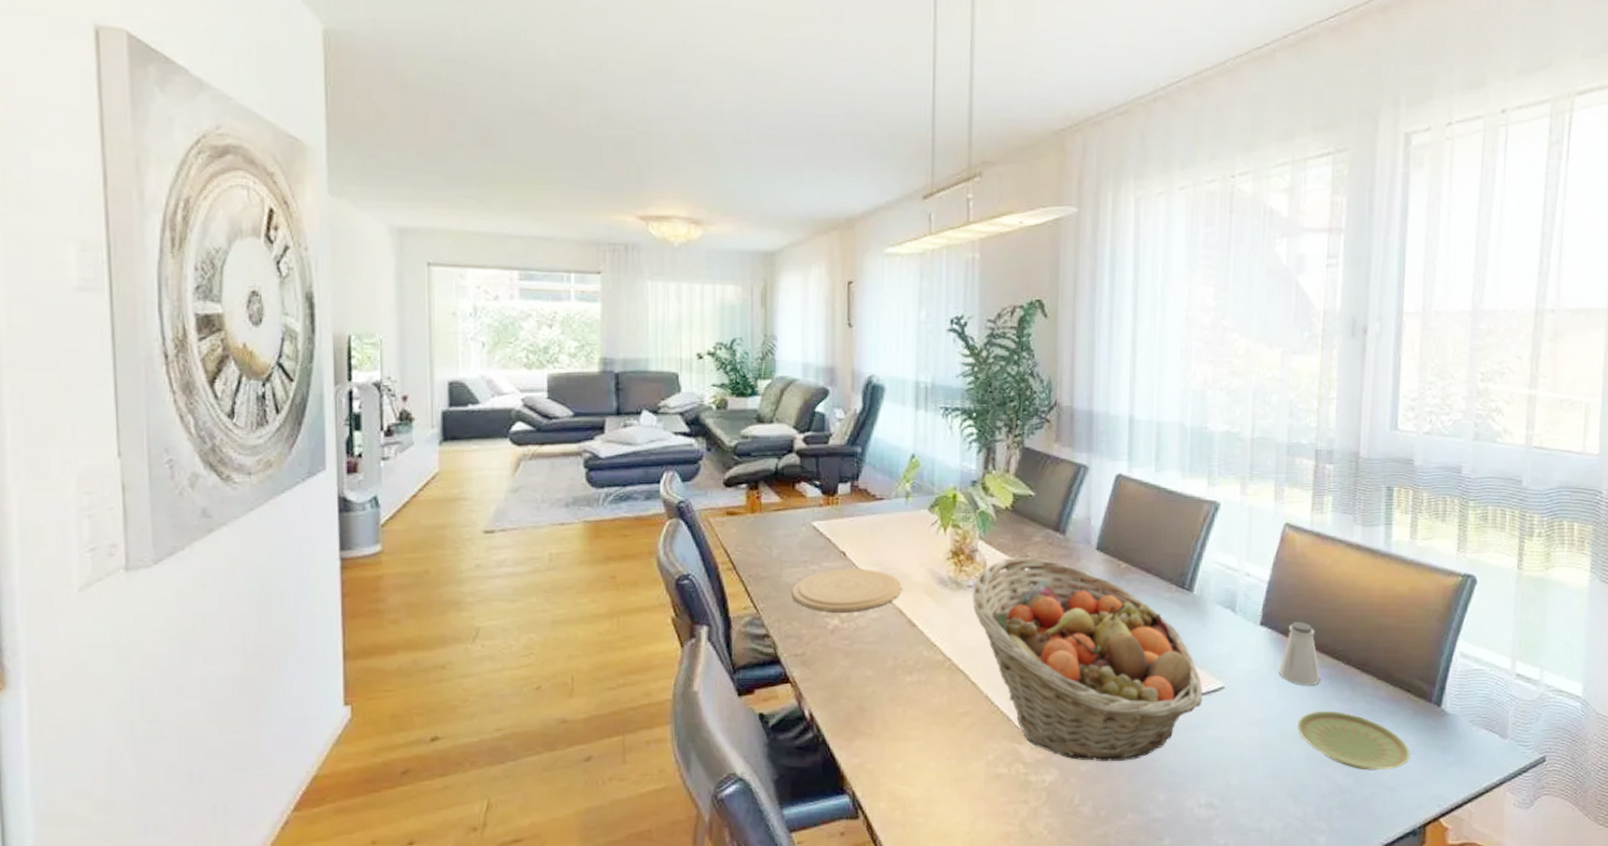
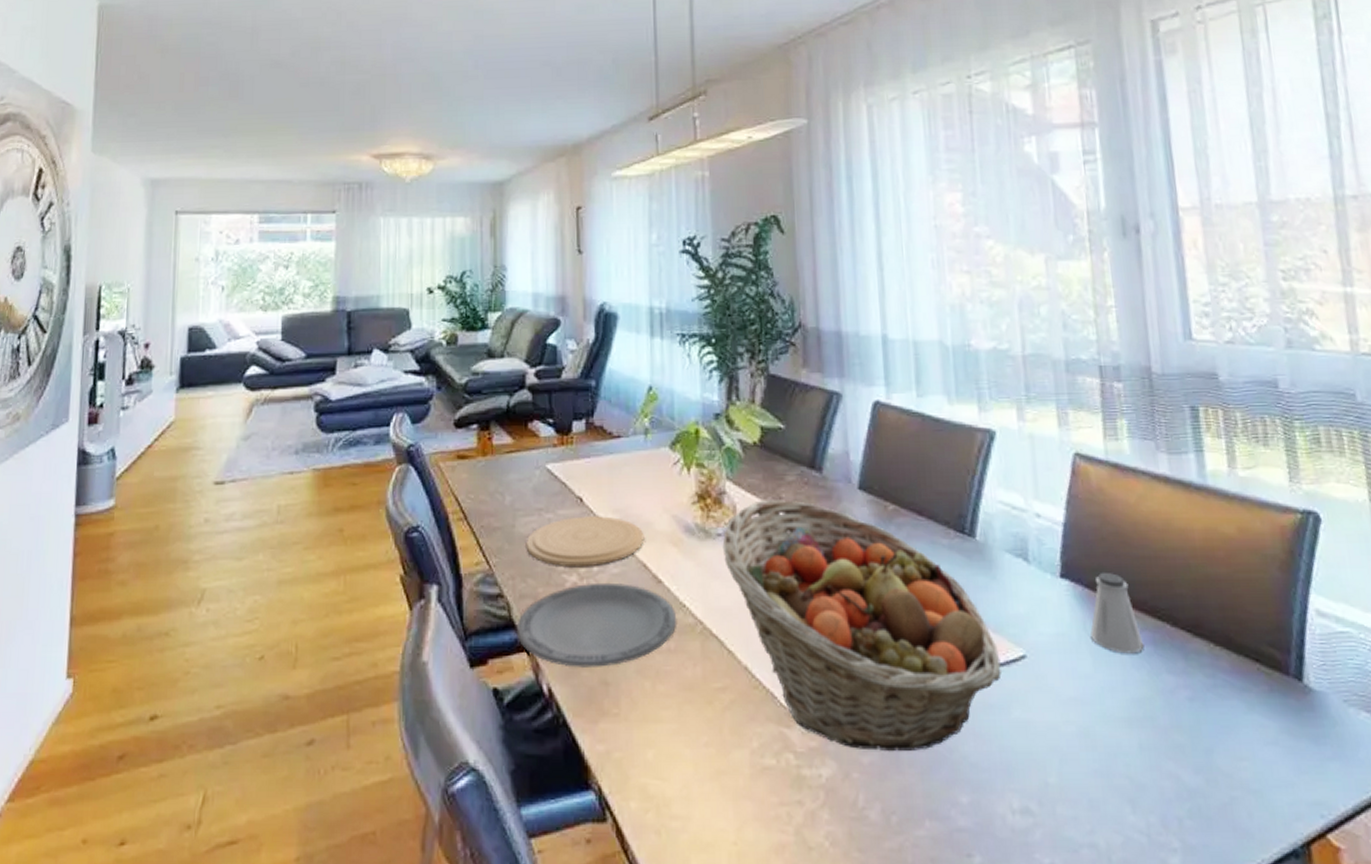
plate: none [781,625,928,696] -> present [516,582,677,667]
plate: present [1297,710,1410,771] -> none [1122,686,1274,767]

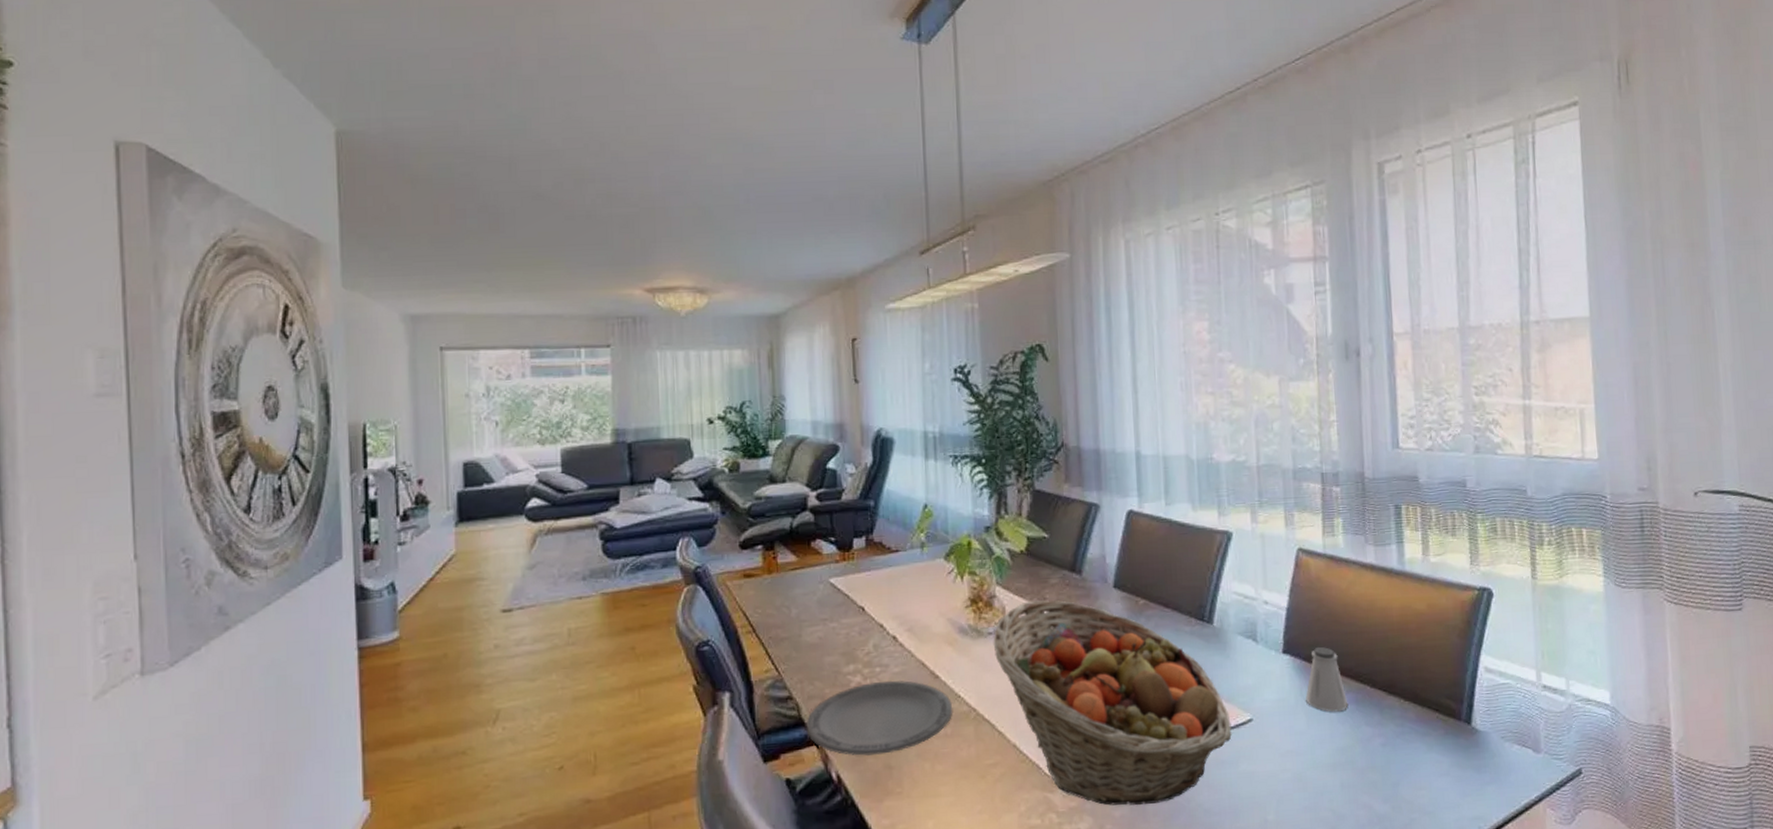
plate: present [526,515,645,568] -> none [812,622,923,669]

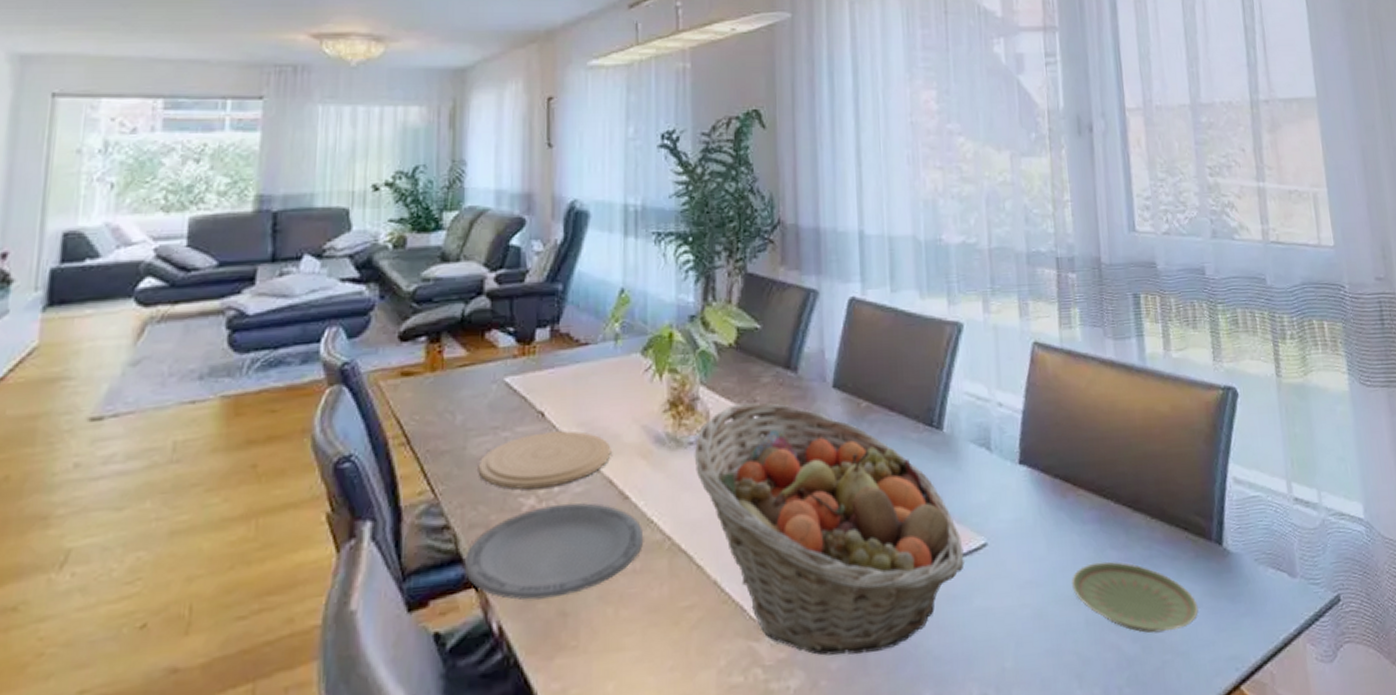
plate: none [812,622,923,669] -> present [478,430,611,490]
saltshaker: present [1306,647,1349,712] -> none [1045,456,1091,534]
plate: none [1329,736,1446,796] -> present [1072,561,1199,634]

